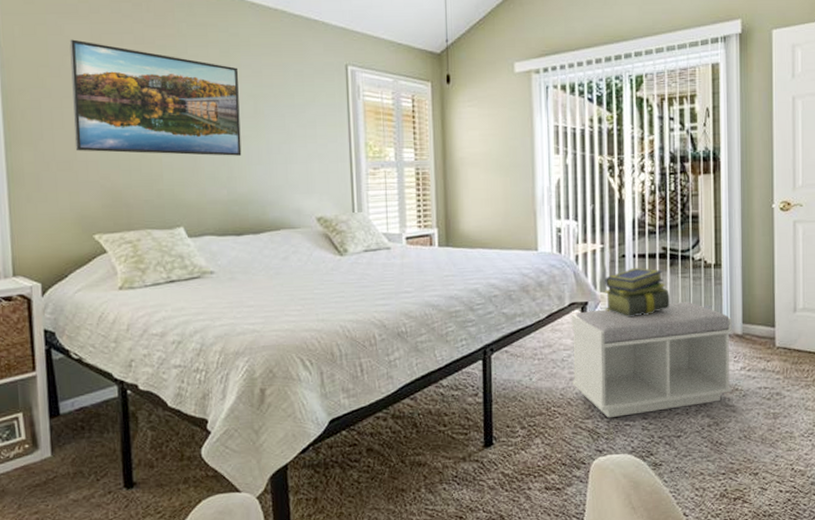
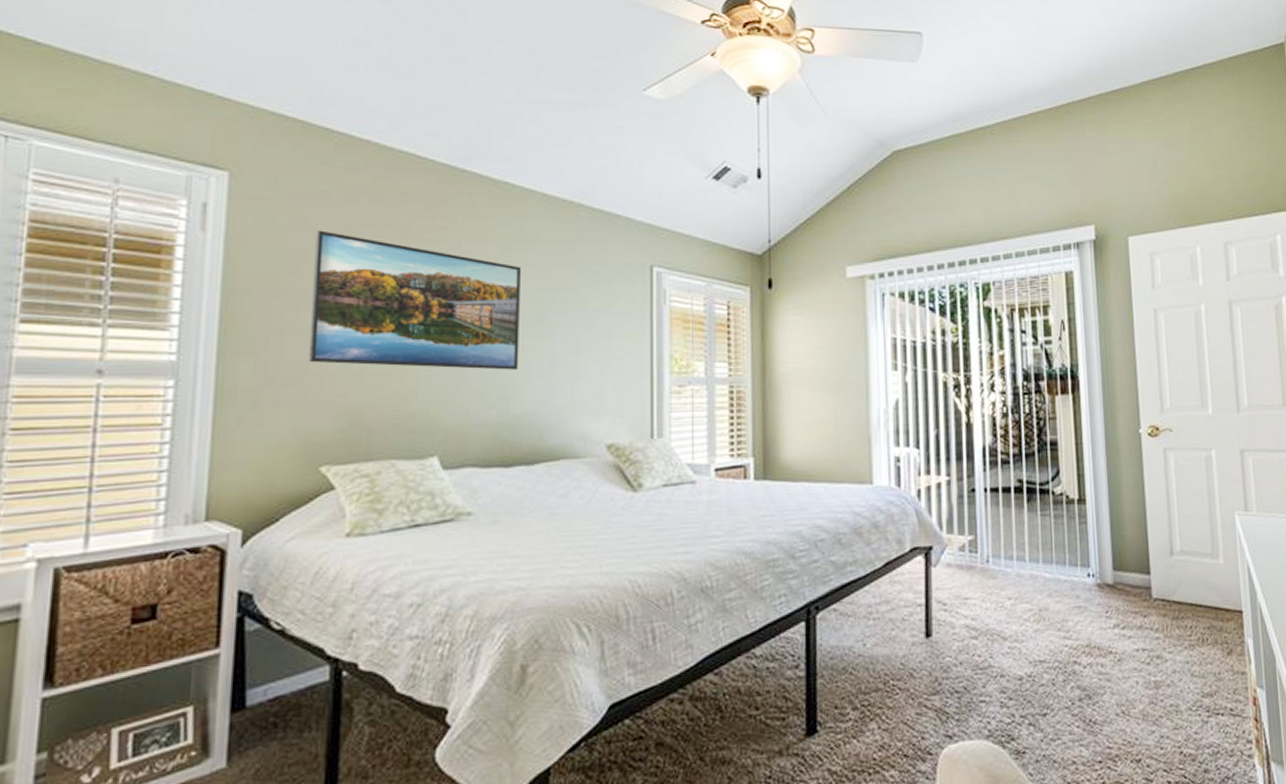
bench: present [571,302,732,418] -> none [912,545,1105,693]
stack of books: present [604,267,670,318] -> none [951,503,1028,565]

